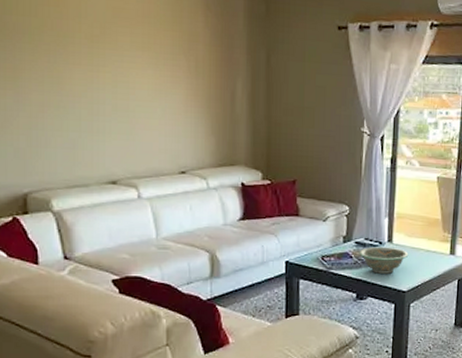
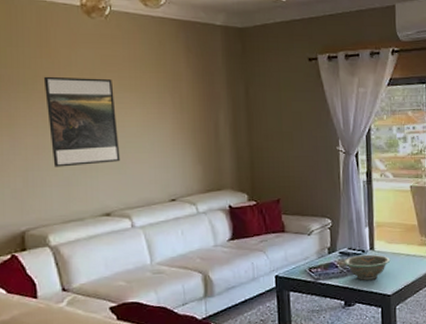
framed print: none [50,27,129,128] -> present [43,76,121,167]

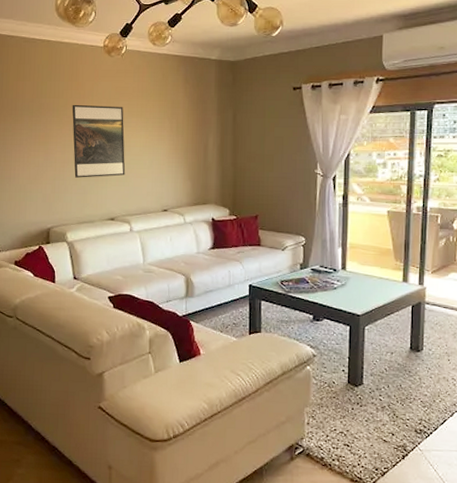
decorative bowl: present [344,254,391,280] -> none [315,273,362,298]

